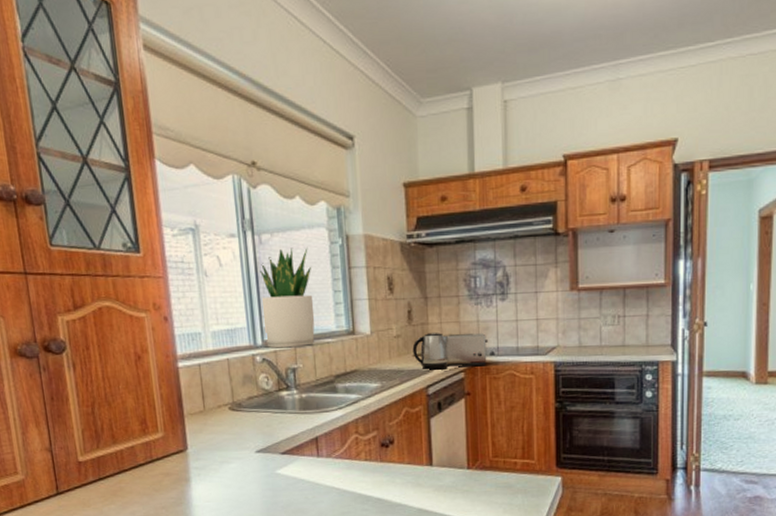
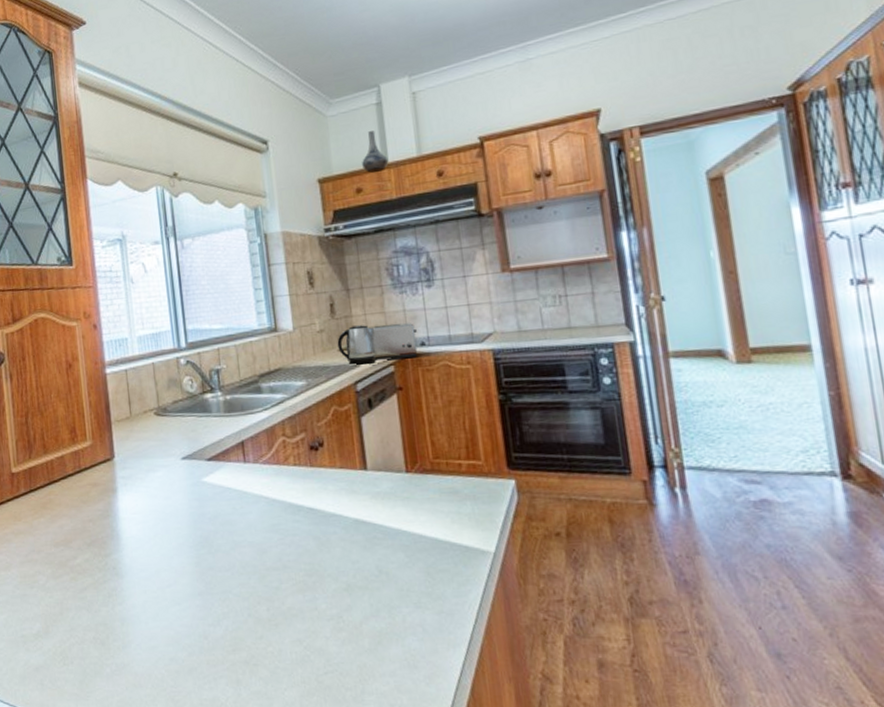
planter: present [260,247,315,349] -> none [183,248,237,350]
decorative vase: none [448,137,475,182] -> present [362,131,389,173]

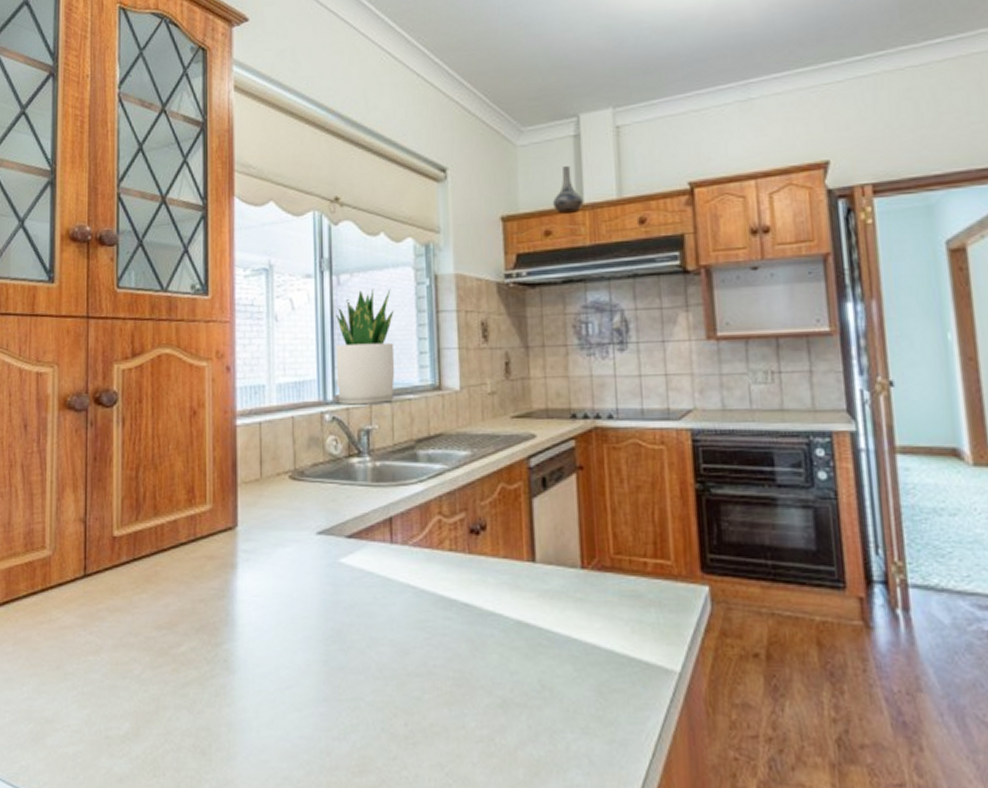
planter: none [183,248,237,350] -> present [335,288,395,405]
kettle: present [337,324,376,367] -> none [510,388,554,438]
toaster: present [367,322,418,362] -> none [547,389,604,434]

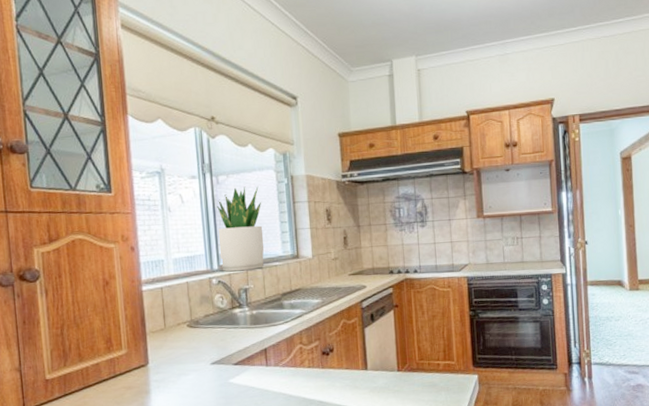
decorative vase: present [553,166,584,215] -> none [375,97,396,133]

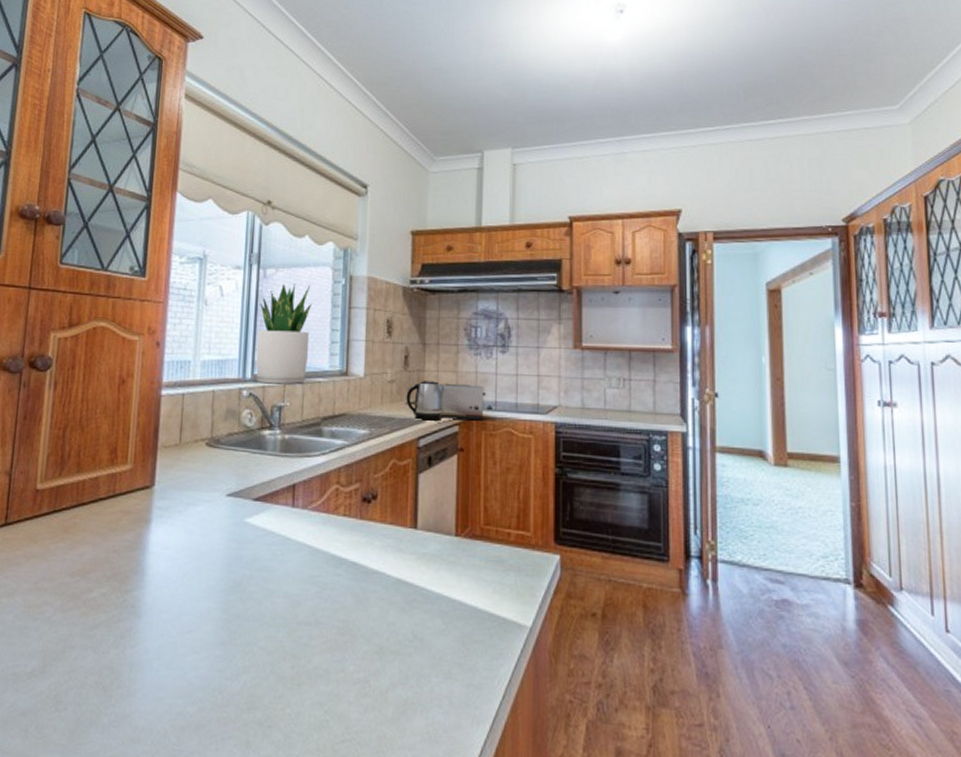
kettle: none [348,254,379,288] -> present [406,379,444,422]
toaster: none [373,253,411,284] -> present [438,383,486,421]

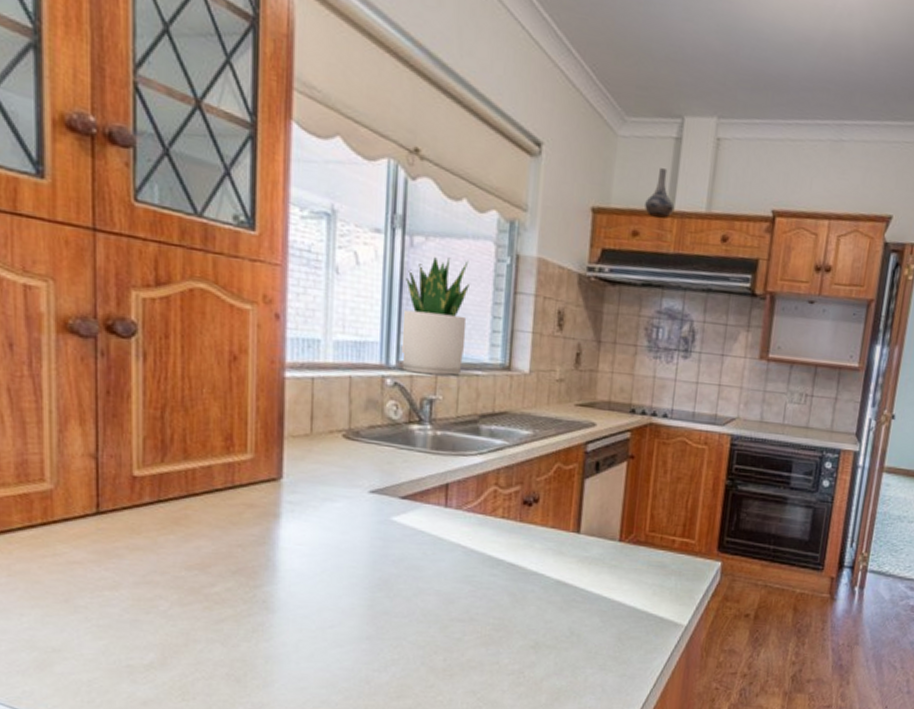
kettle: present [406,379,444,422] -> none [575,381,618,427]
toaster: present [438,383,486,421] -> none [612,385,662,429]
decorative vase: none [456,193,482,234] -> present [645,168,675,219]

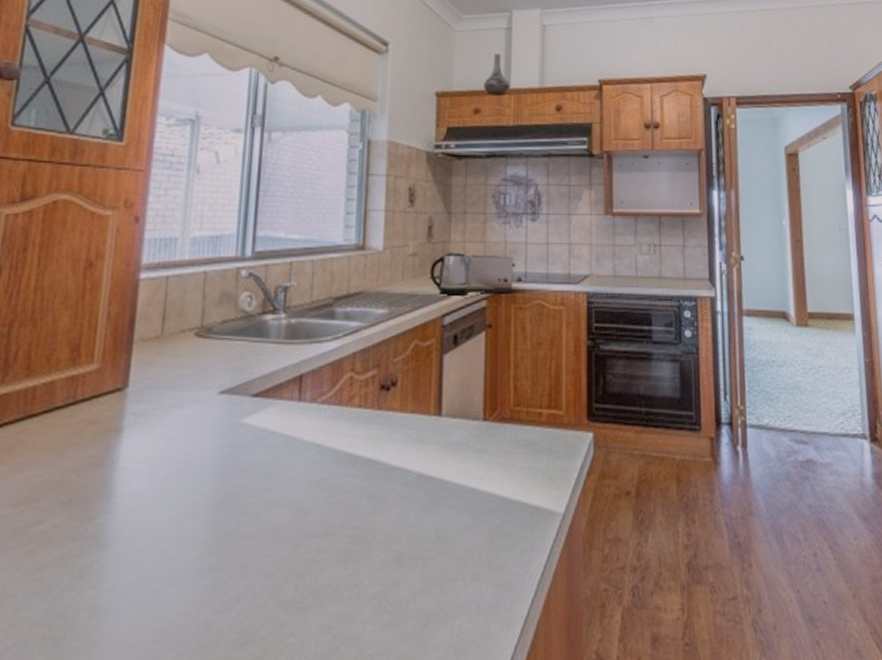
planter: present [401,257,469,376] -> none [256,148,324,262]
kettle: none [575,381,618,427] -> present [429,251,471,297]
toaster: none [612,385,662,429] -> present [465,254,515,294]

